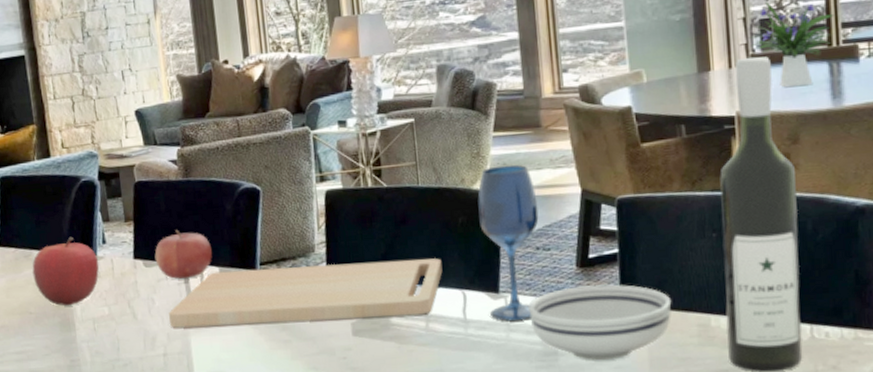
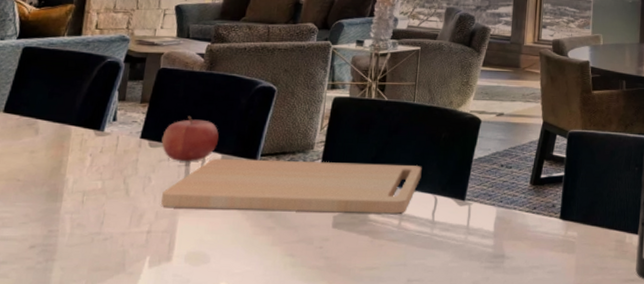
fruit: present [32,236,99,306] -> none [31,111,105,177]
wineglass: present [477,164,539,321] -> none [455,94,508,225]
bowl: present [528,284,672,360] -> none [486,200,599,264]

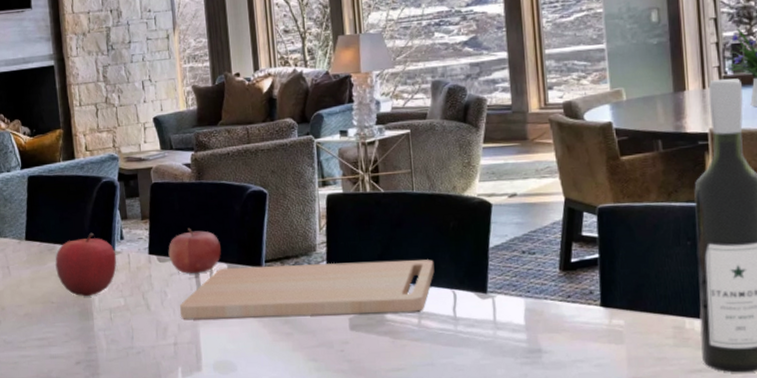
fruit: none [31,111,105,177] -> present [55,232,117,297]

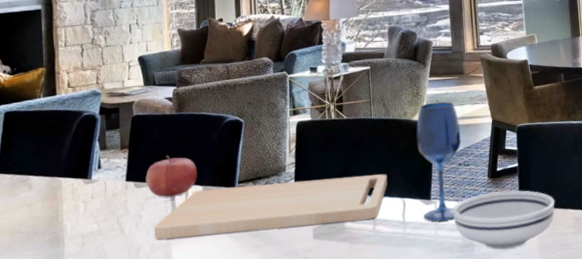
fruit: present [55,232,117,297] -> none [27,163,93,225]
wineglass: none [468,174,525,319] -> present [416,101,461,221]
bowl: none [514,286,649,358] -> present [452,190,555,249]

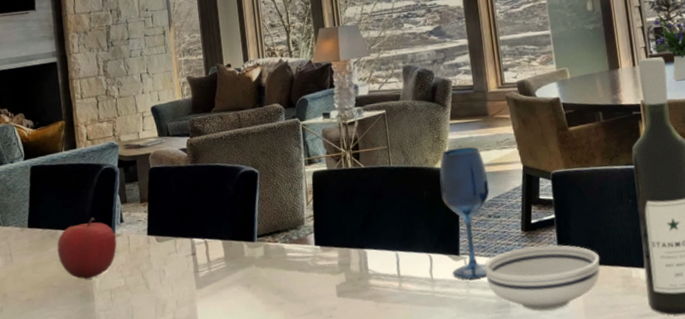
fruit: none [27,163,93,225] -> present [57,217,117,279]
fruit: present [145,156,197,197] -> none [166,209,216,252]
cutting board: present [154,174,388,240] -> none [178,227,412,295]

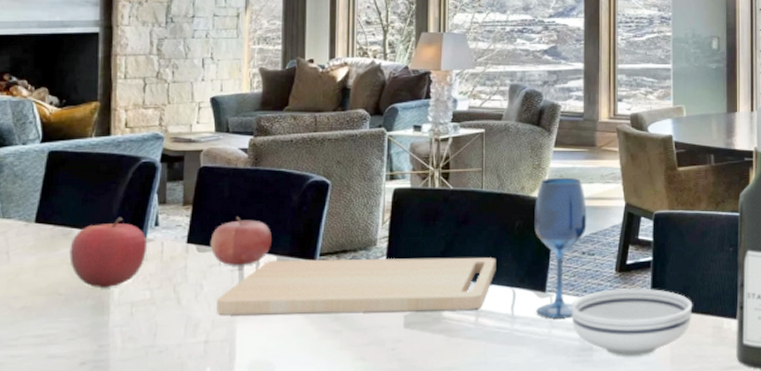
fruit: none [166,209,216,252] -> present [210,217,272,265]
cutting board: none [178,227,412,295] -> present [217,257,496,315]

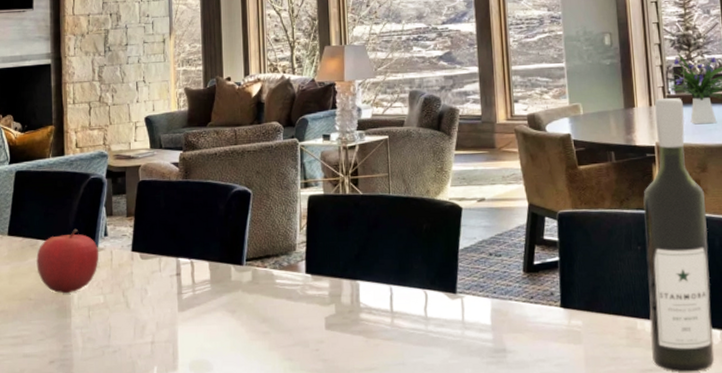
fruit: present [210,217,272,265] -> none [151,226,203,271]
cutting board: present [217,257,496,315] -> none [160,260,408,317]
wineglass: present [533,177,587,318] -> none [440,179,492,319]
bowl: present [571,287,693,356] -> none [482,288,604,358]

